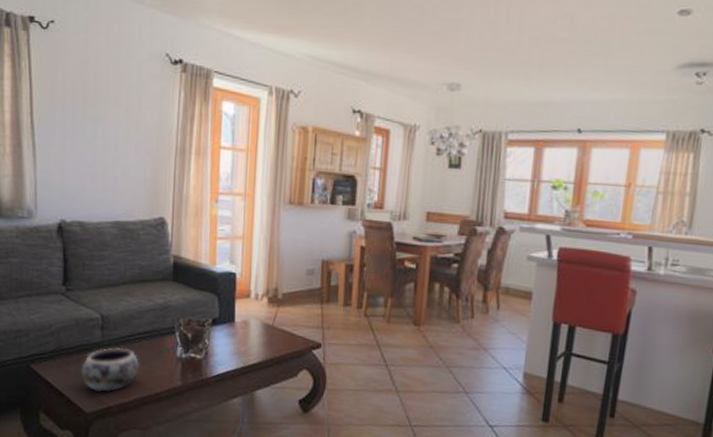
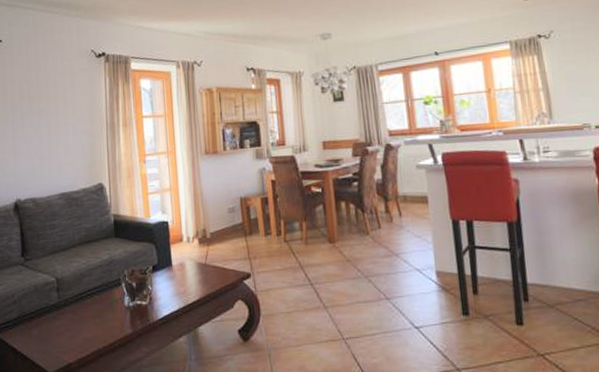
decorative bowl: present [81,347,140,393] -> none [42,305,94,351]

